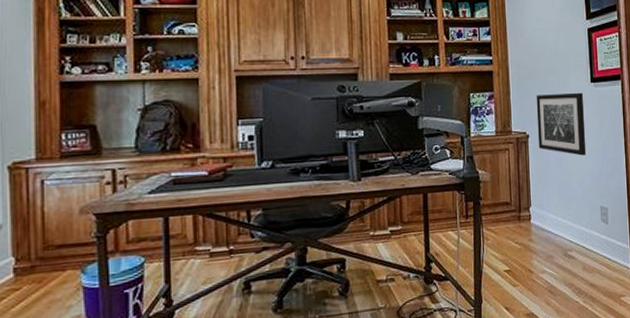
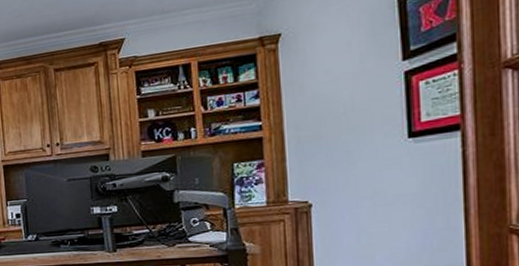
wall art: present [536,92,587,156] -> none [322,150,399,226]

